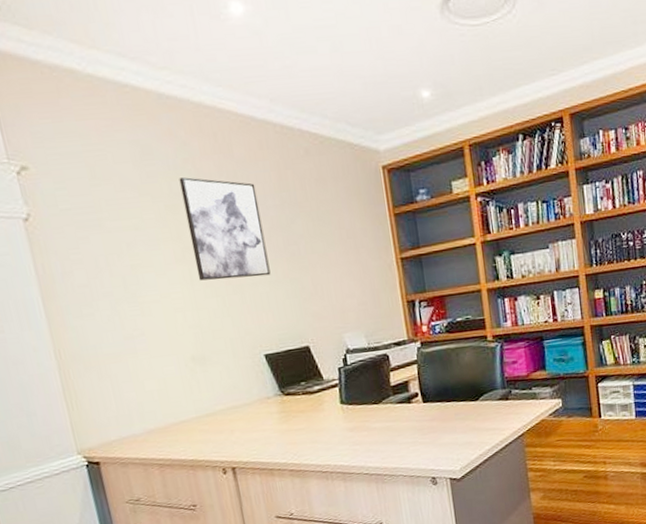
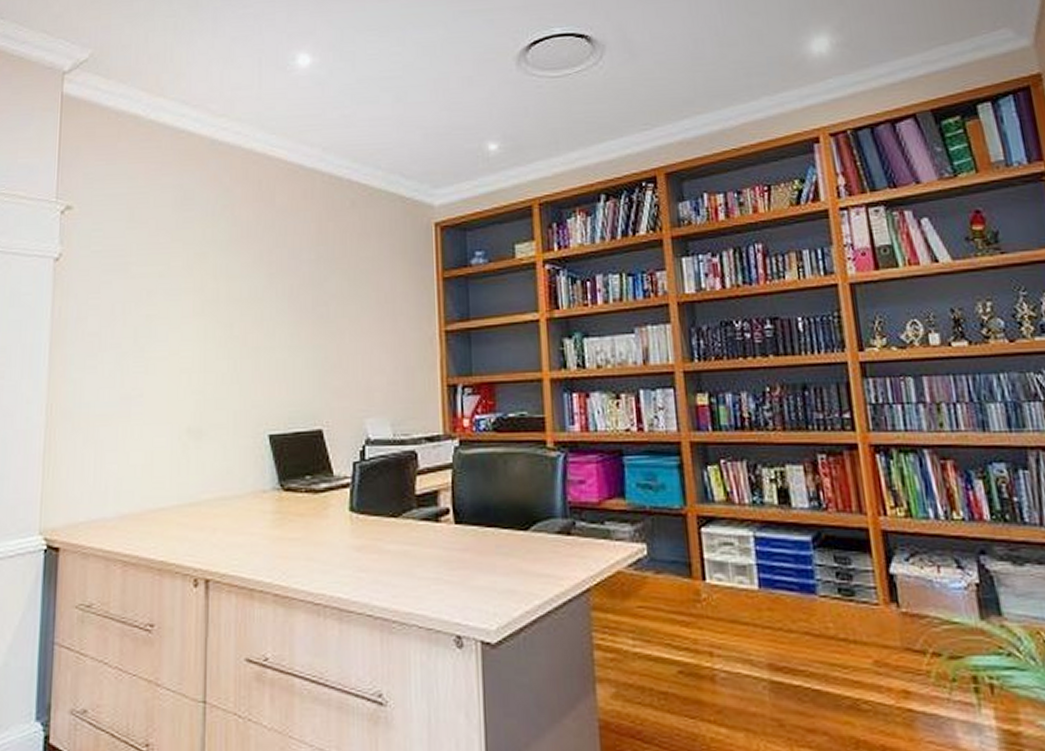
wall art: present [179,177,271,281] -> none [213,225,292,340]

